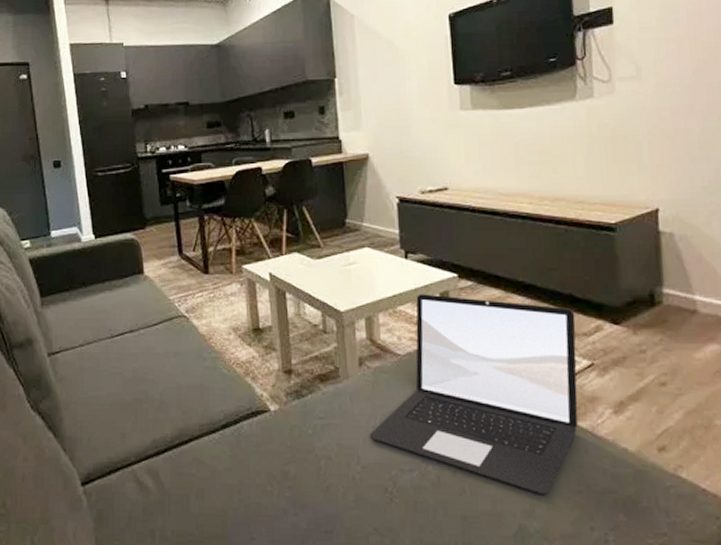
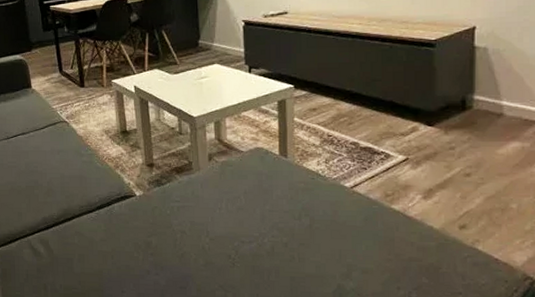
laptop: present [369,294,578,494] -> none [216,102,395,261]

